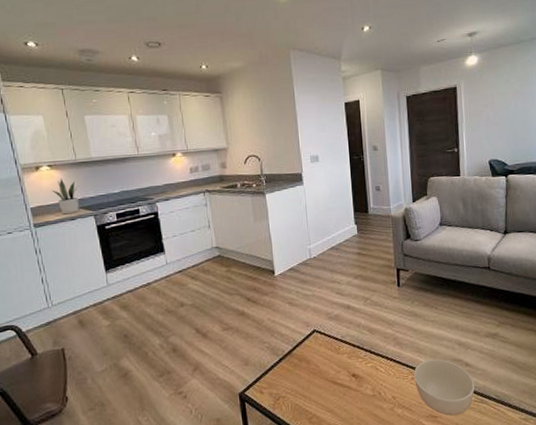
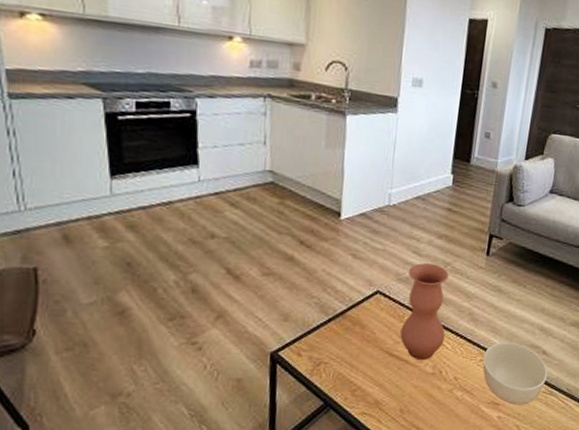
potted plant: present [52,178,80,215] -> none [42,35,86,90]
vase: none [336,300,378,385] -> present [400,263,449,359]

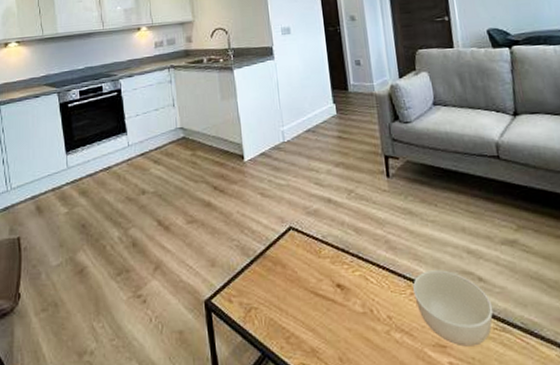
vase: present [400,263,449,359] -> none [314,193,367,298]

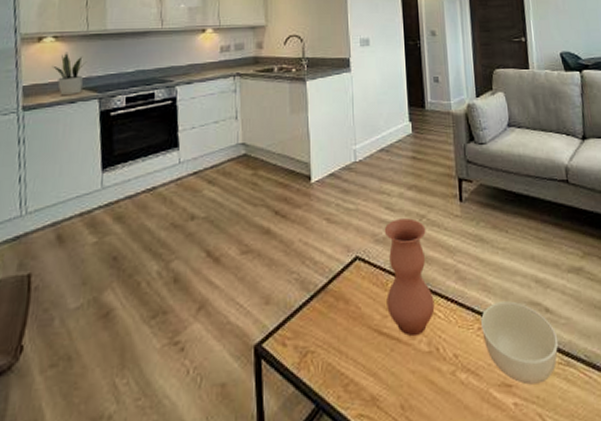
potted plant: none [19,54,45,92] -> present [53,52,87,96]
vase: none [314,193,367,298] -> present [384,218,435,336]

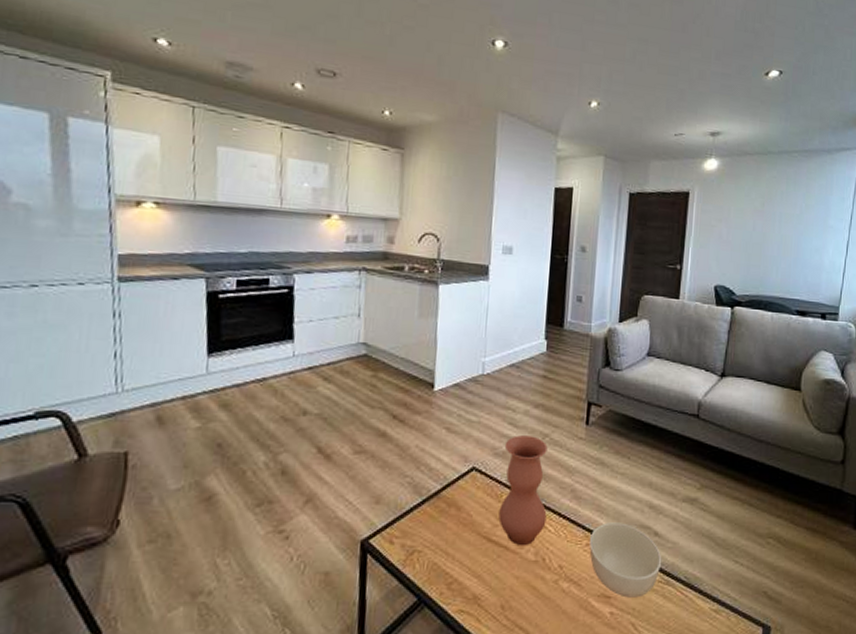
potted plant: present [53,52,87,96] -> none [153,221,193,271]

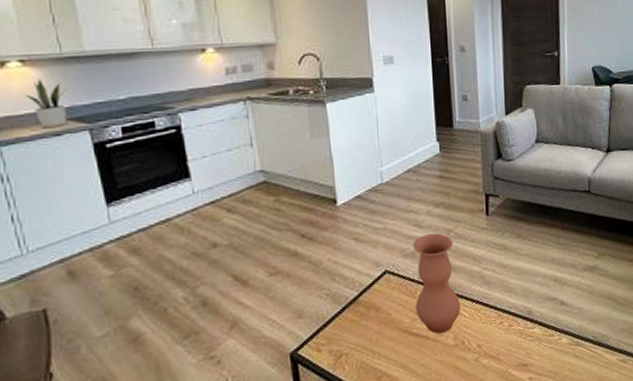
potted plant: none [153,221,193,271] -> present [26,78,67,129]
bowl: present [589,522,662,598] -> none [502,298,571,363]

